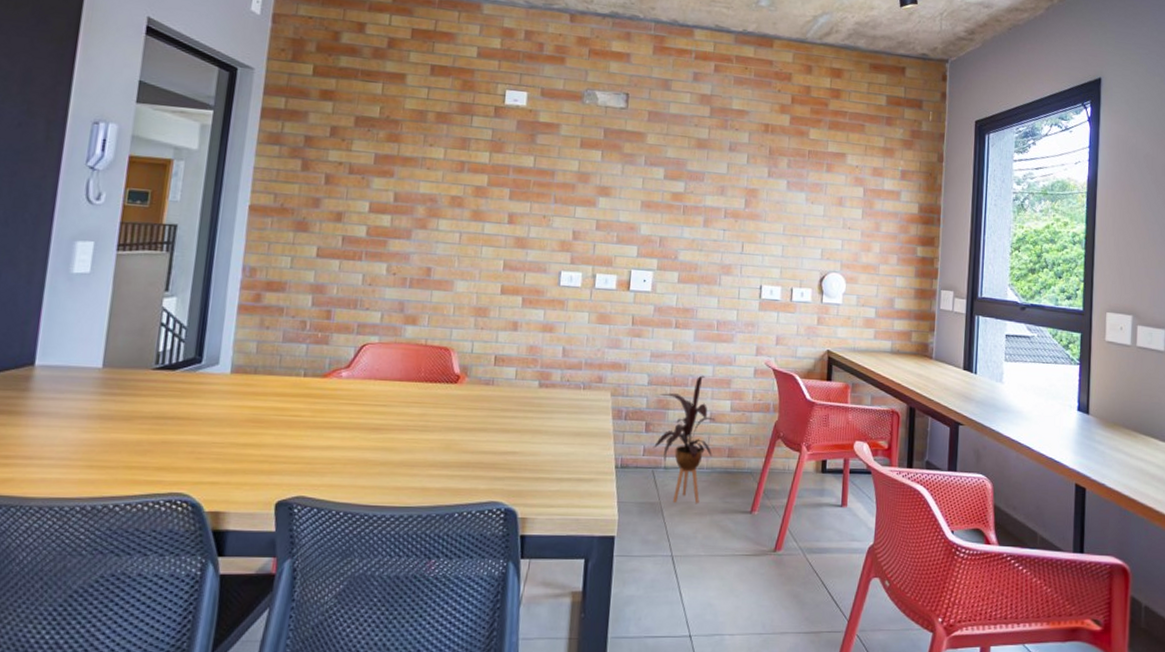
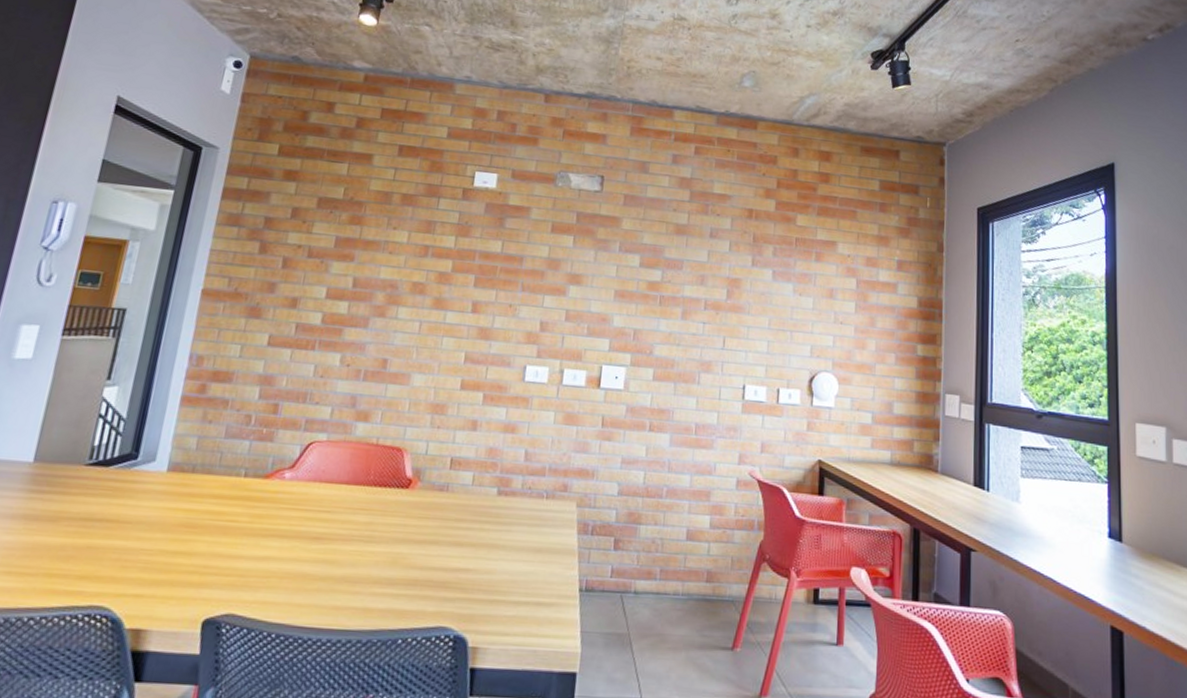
house plant: present [653,375,715,504] -> none [621,485,693,636]

